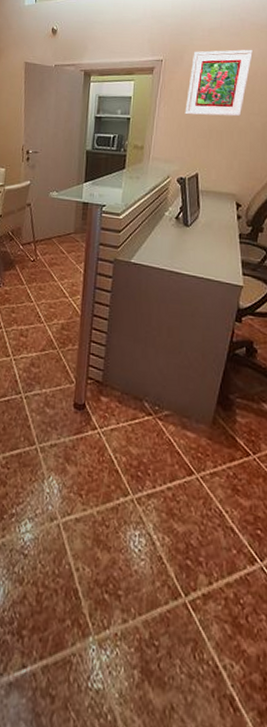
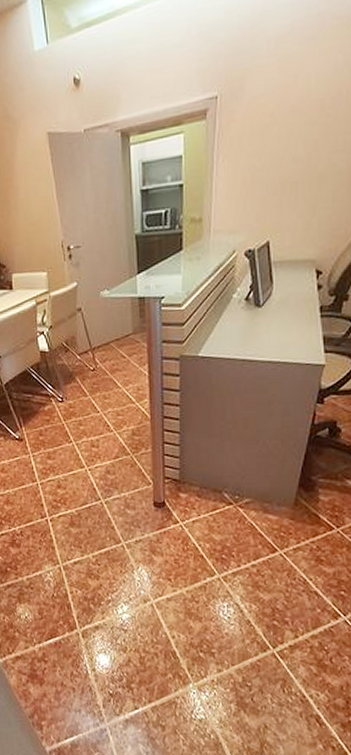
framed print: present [184,49,253,117] -> none [249,58,336,168]

